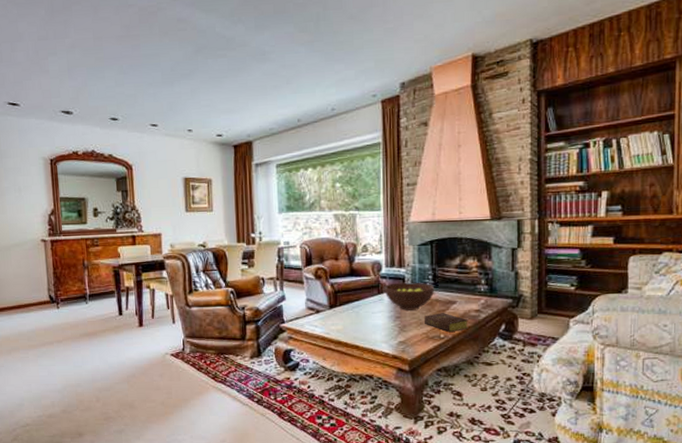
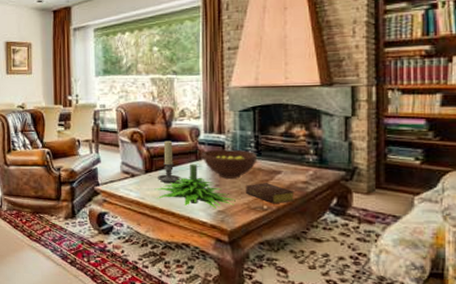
plant: none [339,297,415,340] -> present [154,164,236,209]
candle holder: none [342,276,366,318] -> present [158,141,183,184]

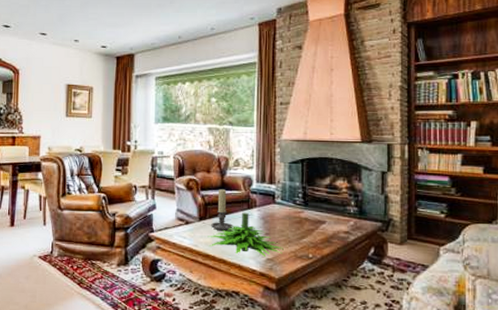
fruit bowl: present [202,149,258,179] -> none [254,198,305,228]
bible: present [246,183,295,204] -> none [293,232,337,253]

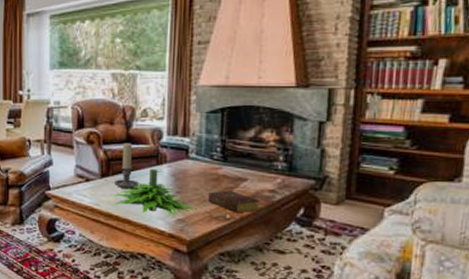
bible: none [293,232,337,253] -> present [209,190,260,214]

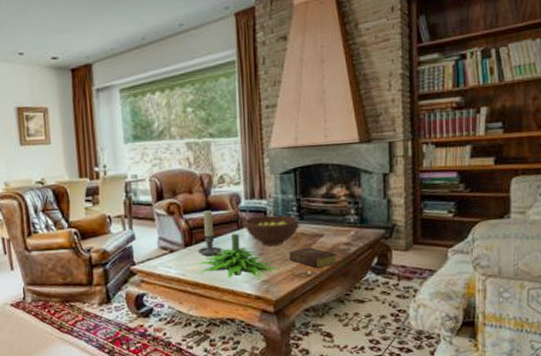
fruit bowl: none [164,153,223,186] -> present [244,214,300,246]

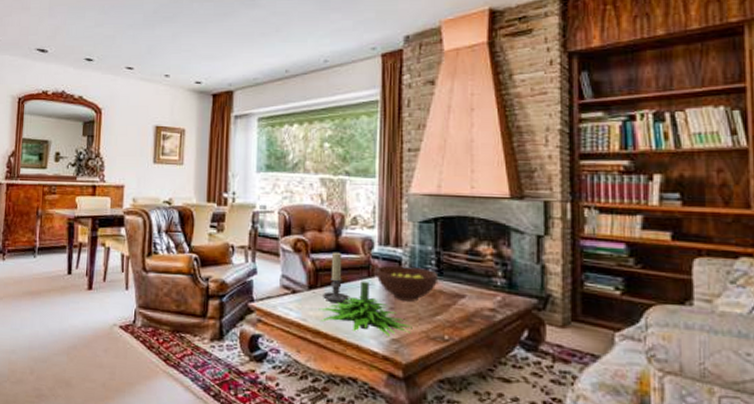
bible: present [289,247,338,269] -> none [425,308,481,335]

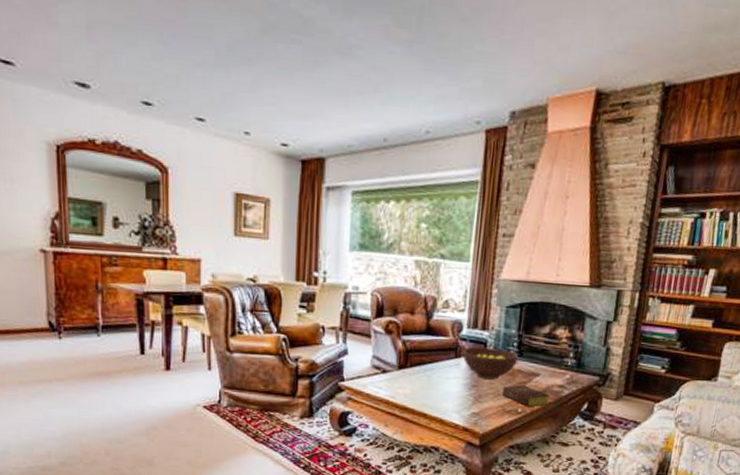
plant: present [318,281,412,337] -> none [407,361,491,411]
candle holder: present [323,252,352,304] -> none [412,334,439,383]
bible: none [425,308,481,335] -> present [503,385,550,408]

